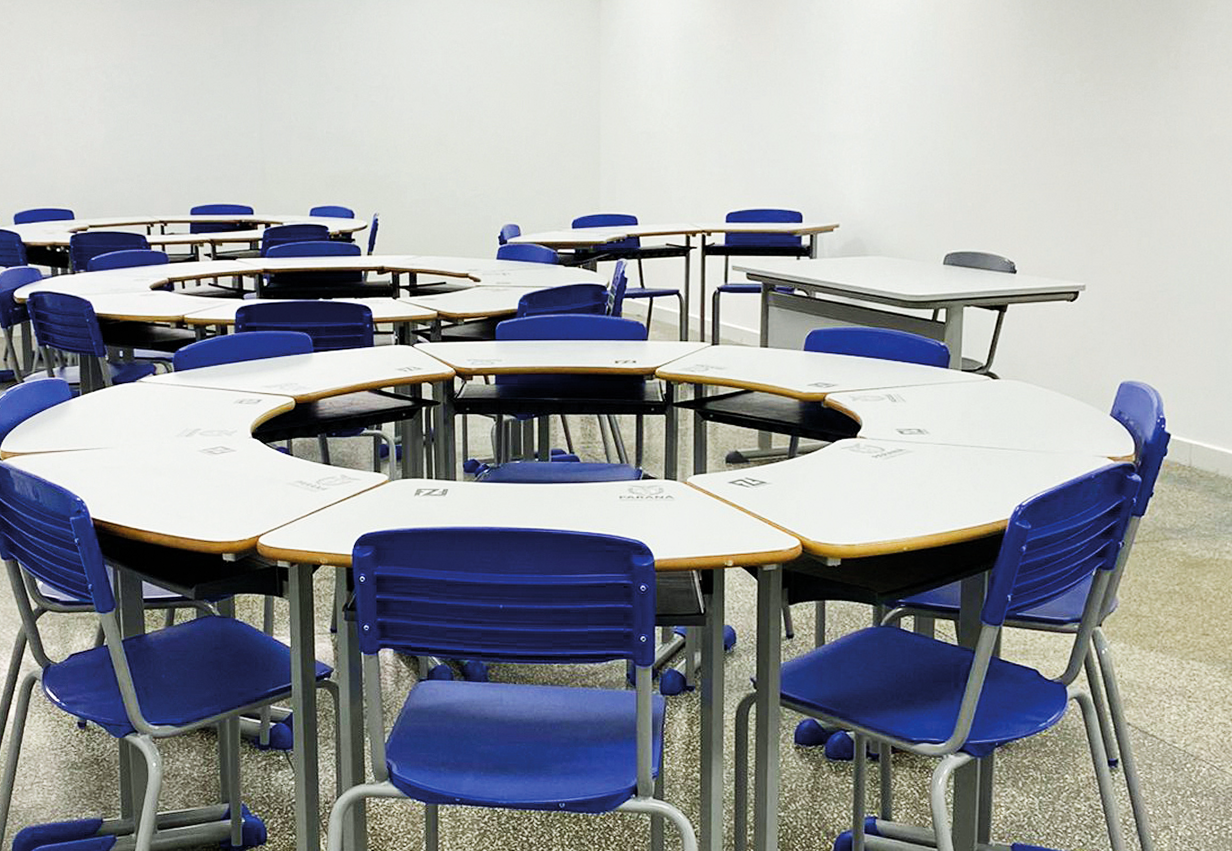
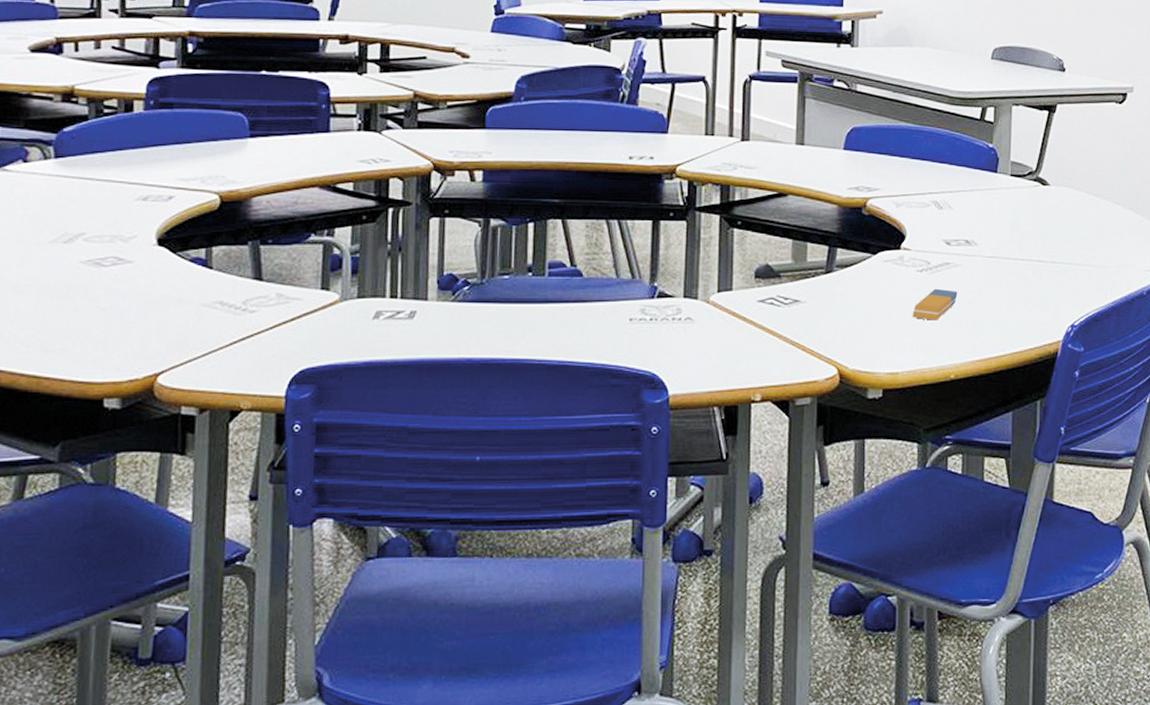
eraser: none [868,472,910,500] -> present [912,288,958,320]

